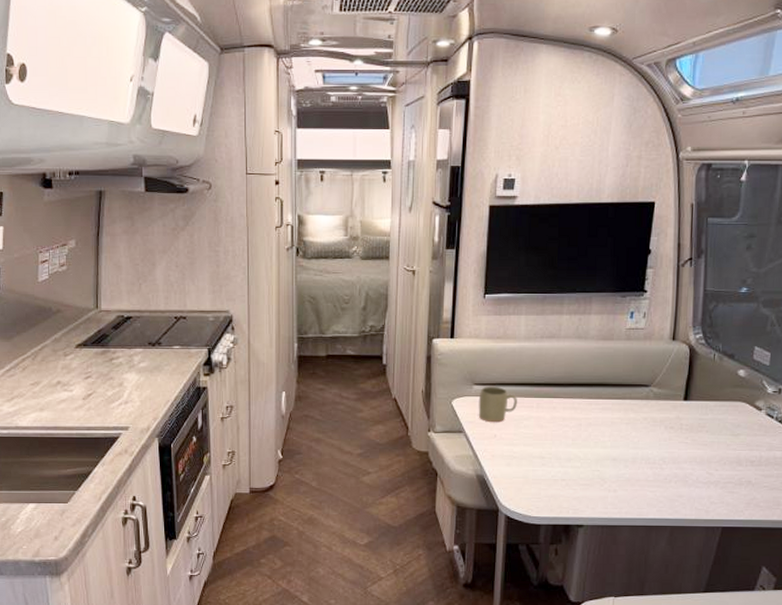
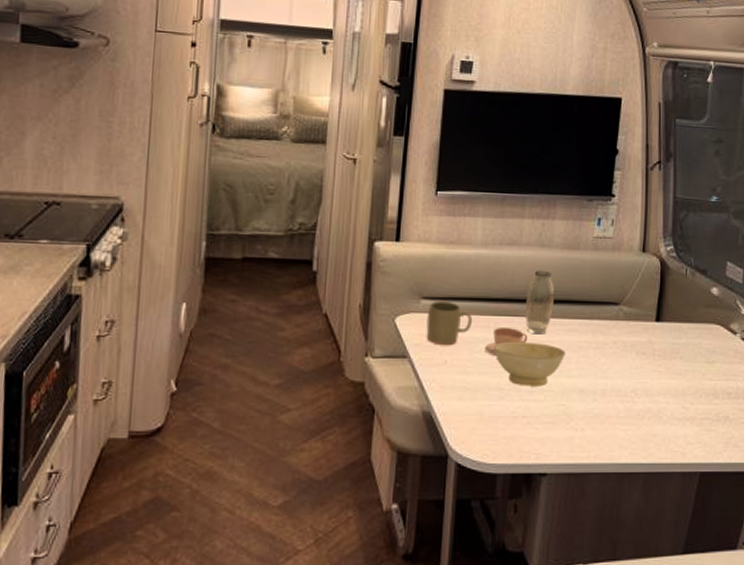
teacup: none [529,408,566,431] -> present [485,328,528,357]
bowl: none [537,418,600,456] -> present [494,341,565,387]
vase: none [564,358,591,413] -> present [526,270,555,335]

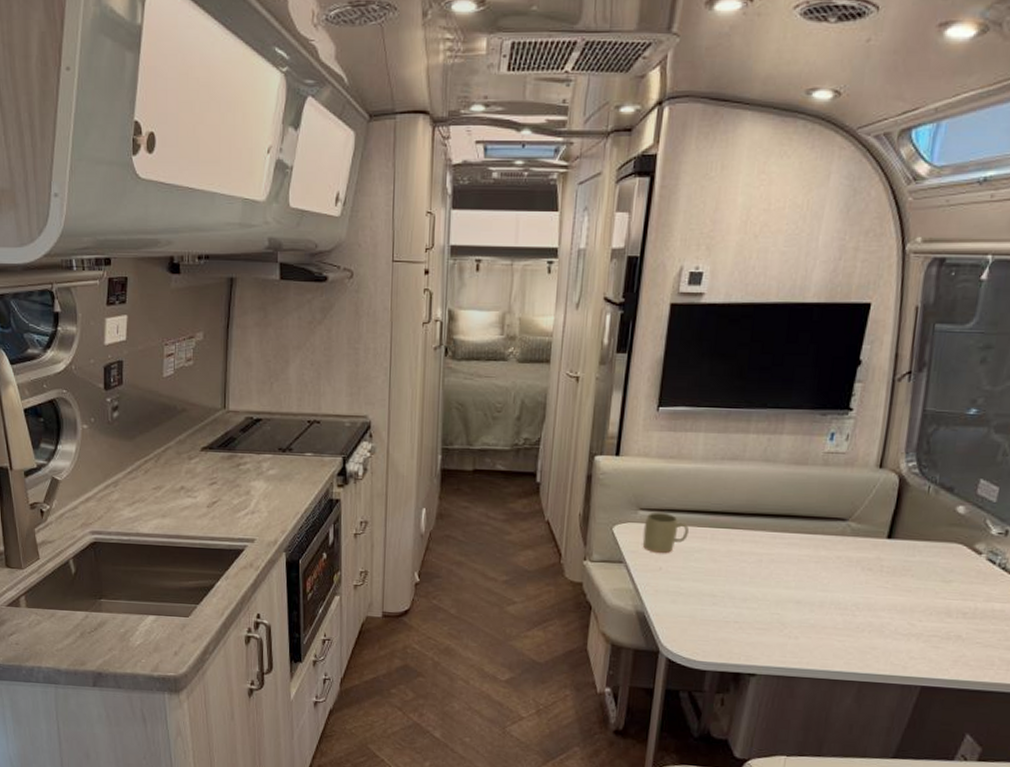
teacup: present [485,328,528,357] -> none [700,539,745,566]
bowl: present [494,341,565,387] -> none [709,552,784,596]
vase: present [526,270,555,335] -> none [744,485,777,547]

